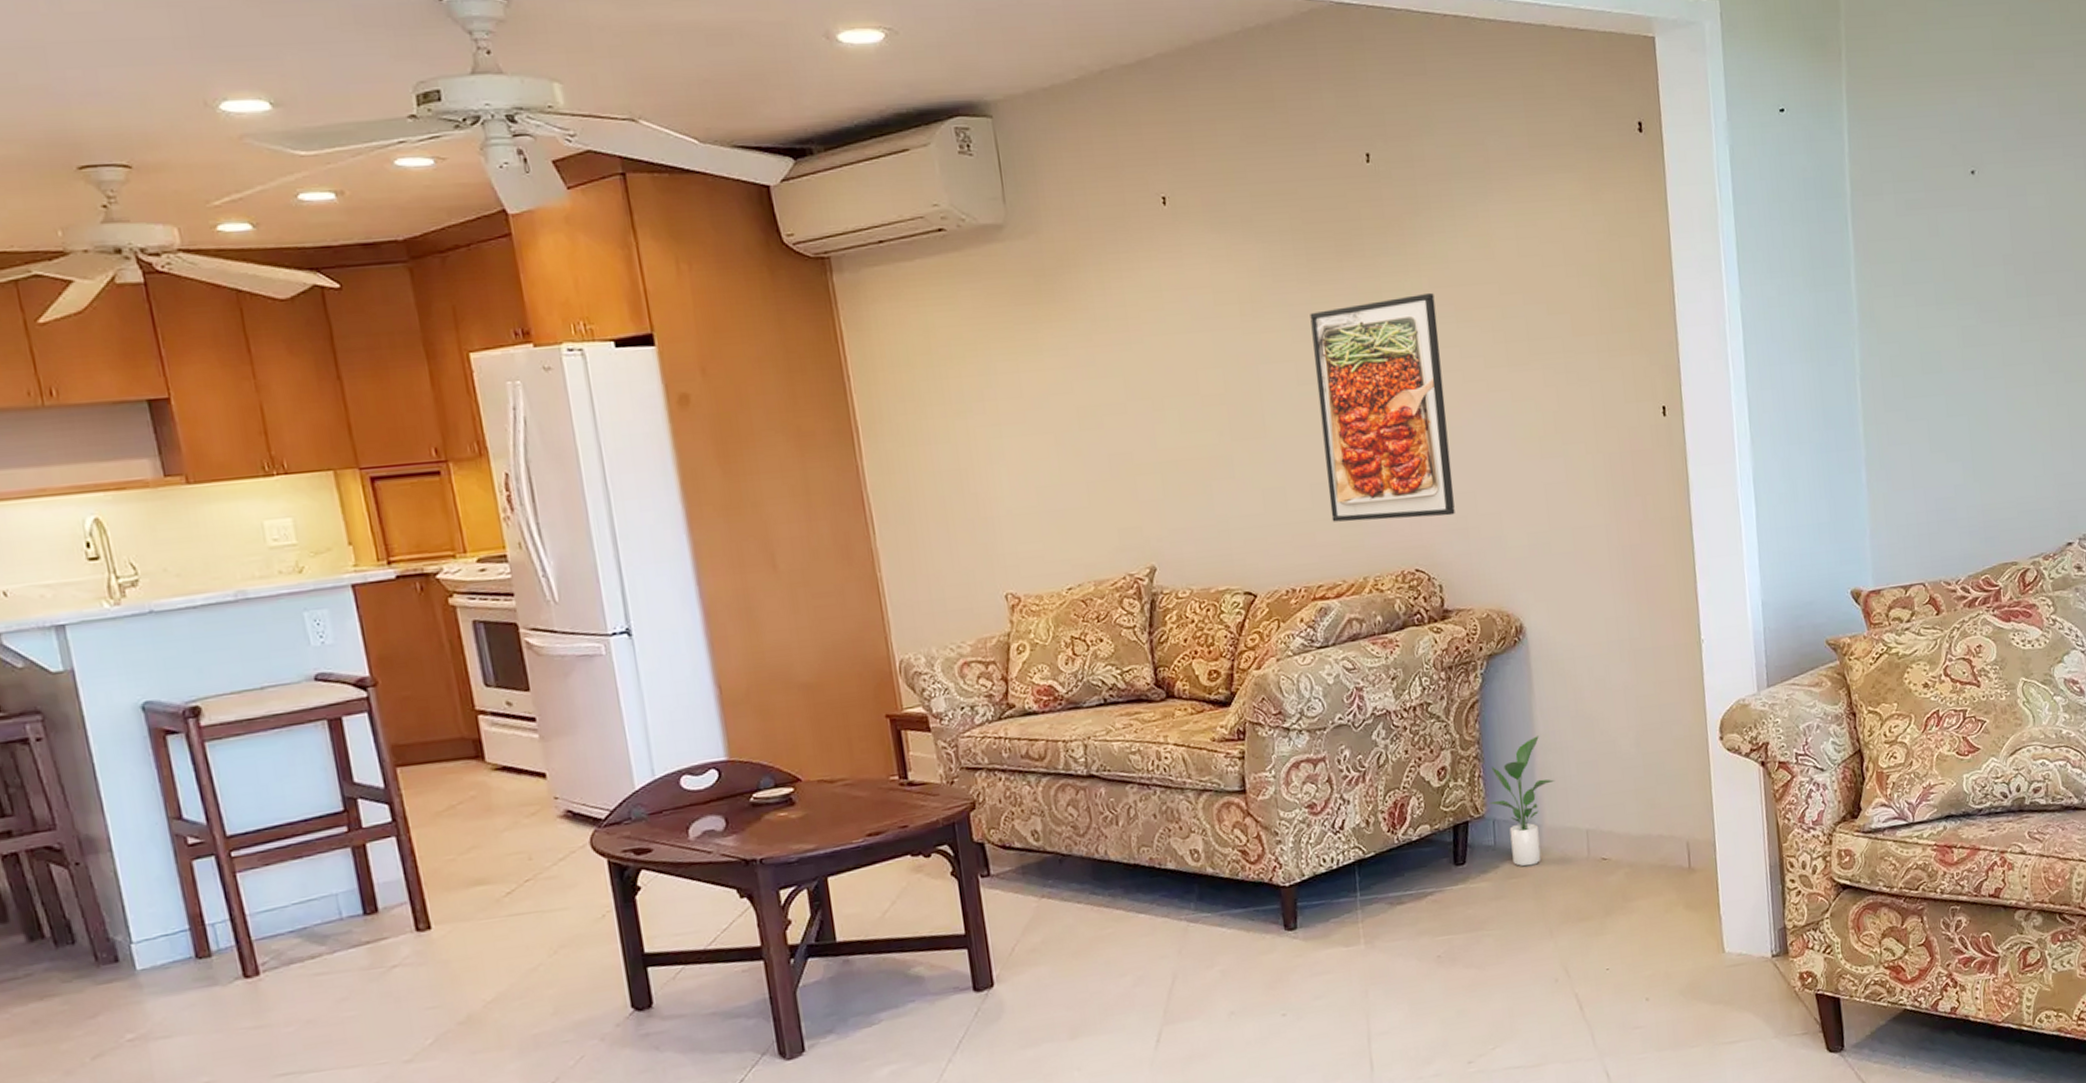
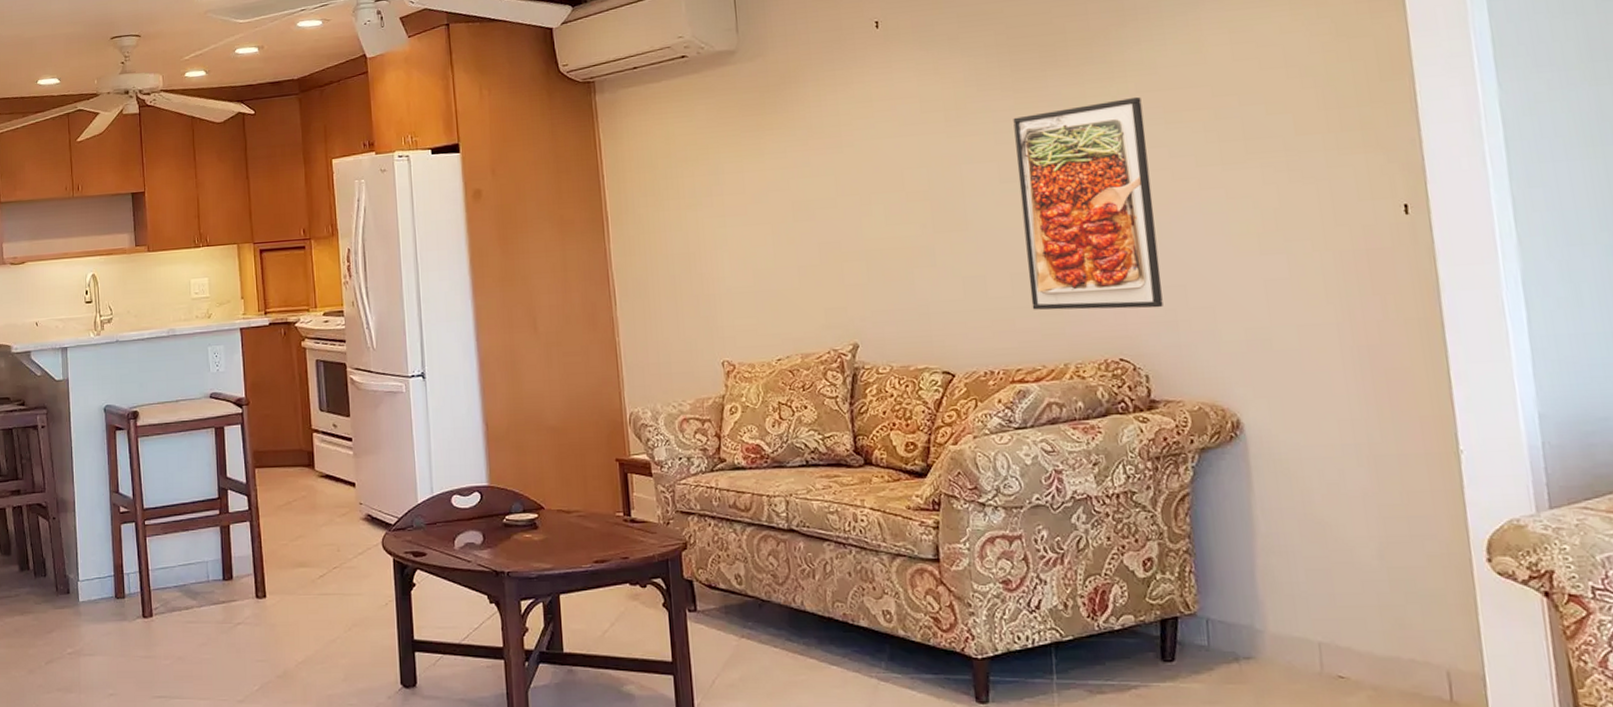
potted plant: present [1489,735,1555,867] -> none [1202,536,1280,673]

